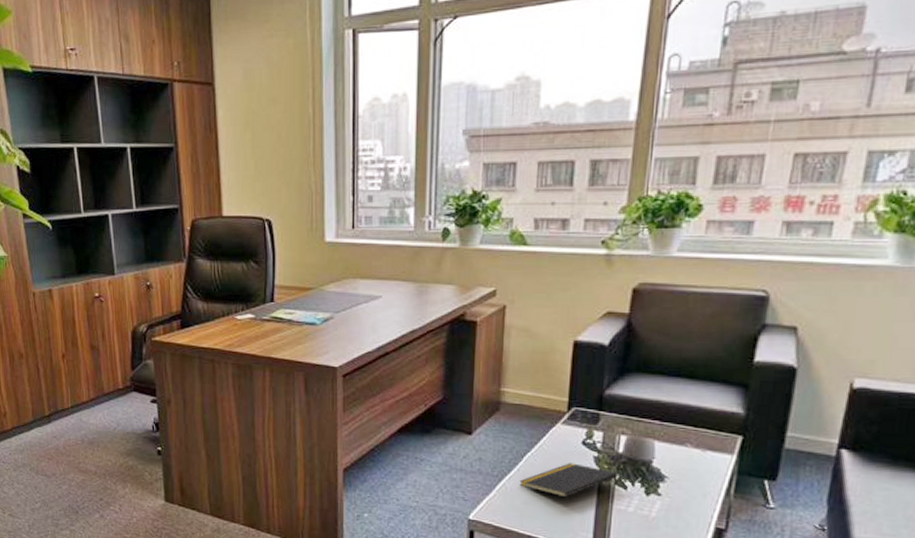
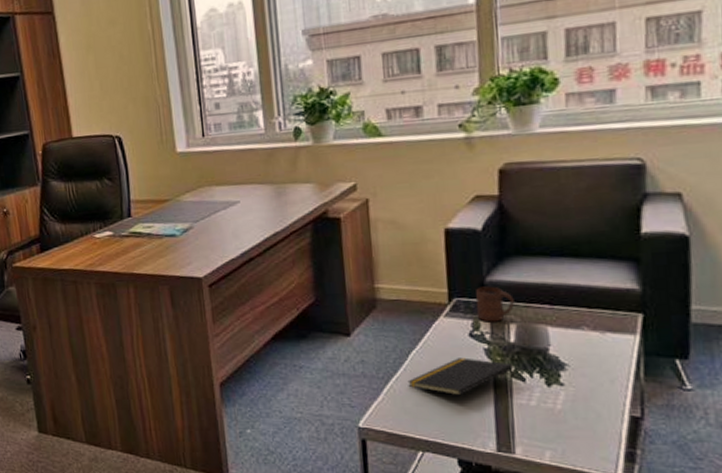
cup: none [591,398,628,433] -> present [475,286,514,322]

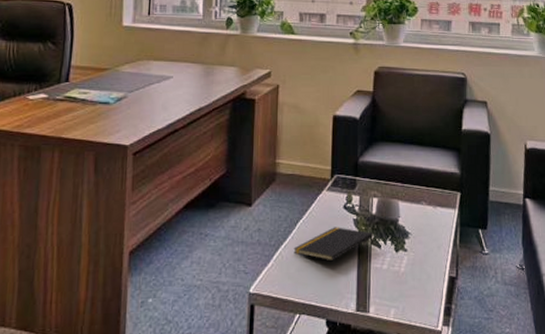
cup: present [475,286,514,322] -> none [350,166,378,196]

